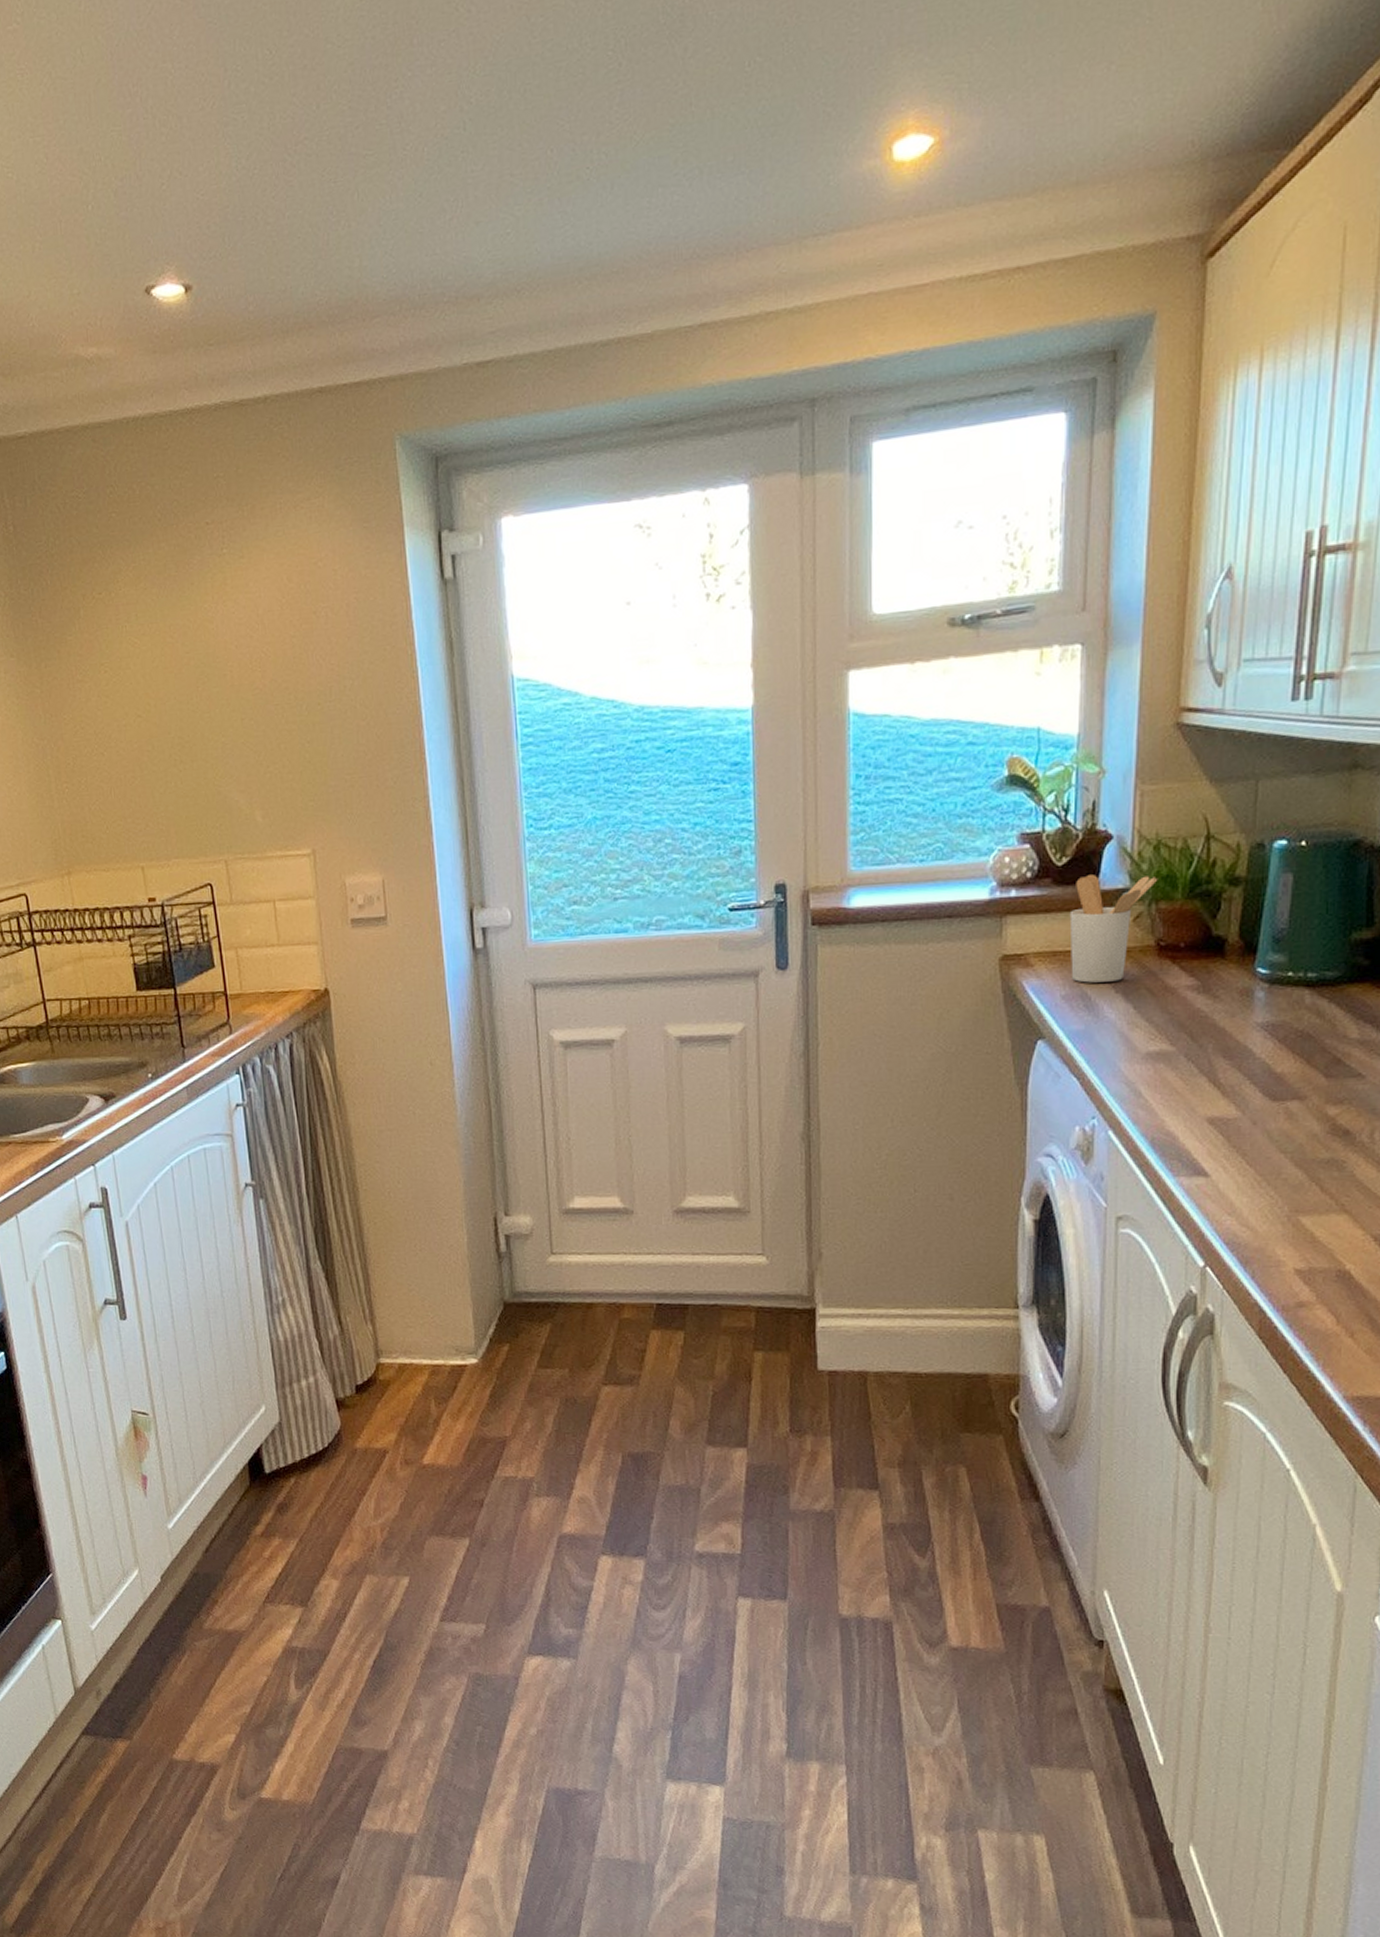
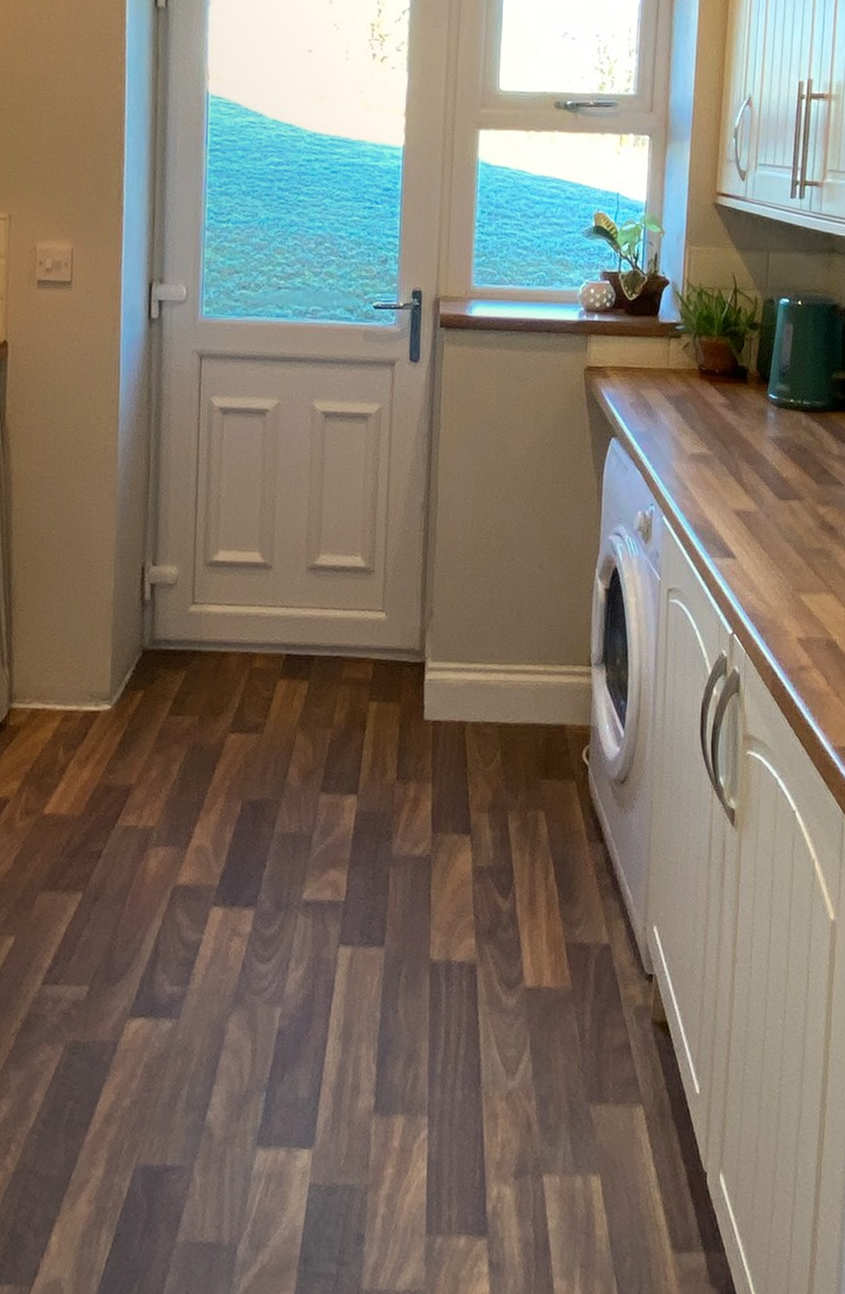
utensil holder: present [1069,875,1158,983] -> none [637,310,701,395]

